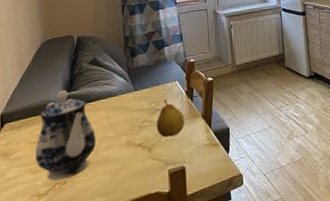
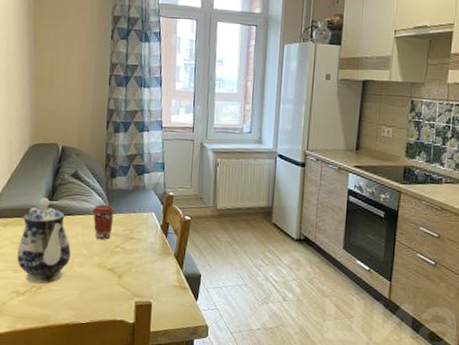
coffee cup: none [114,83,139,119] -> present [91,205,115,240]
fruit: present [156,99,185,137] -> none [128,229,157,269]

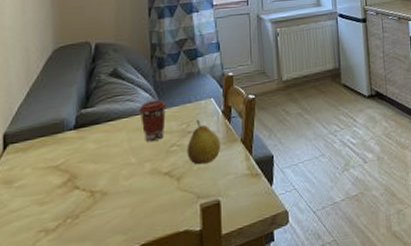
teapot: present [17,198,71,284] -> none [44,106,115,214]
fruit: none [128,229,157,269] -> present [187,119,221,165]

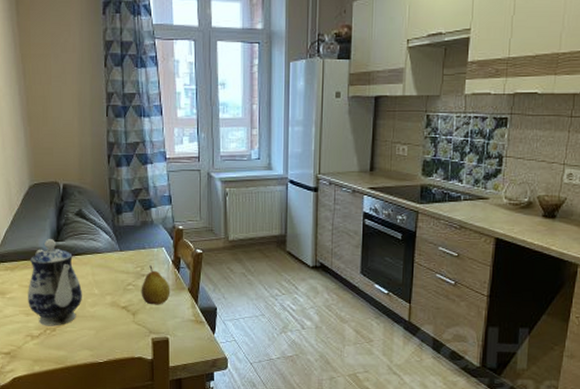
teapot: none [44,106,115,214] -> present [28,239,82,326]
coffee cup: present [138,100,167,142] -> none [100,243,124,278]

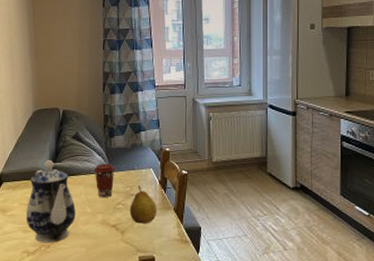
coffee cup: none [100,243,124,278] -> present [93,164,115,197]

